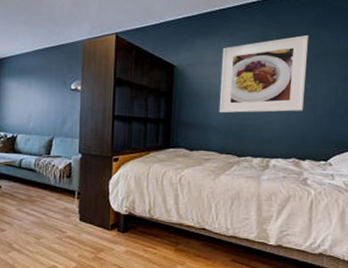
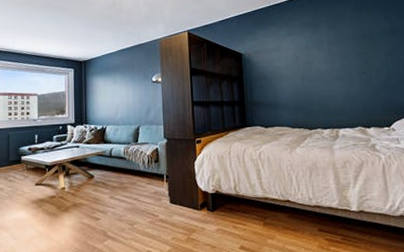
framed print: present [218,35,308,113] -> none [281,20,360,92]

